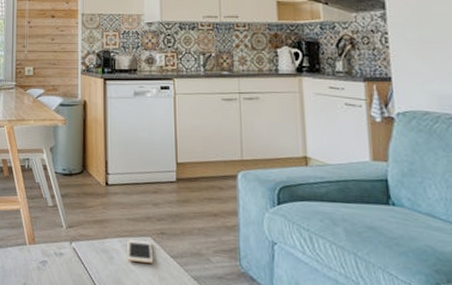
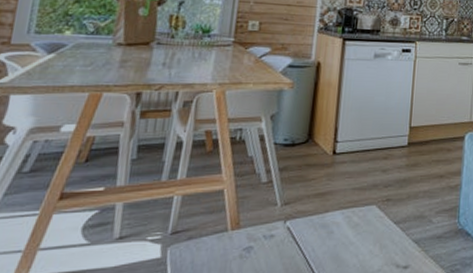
cell phone: present [127,240,153,263] -> none [349,210,377,233]

